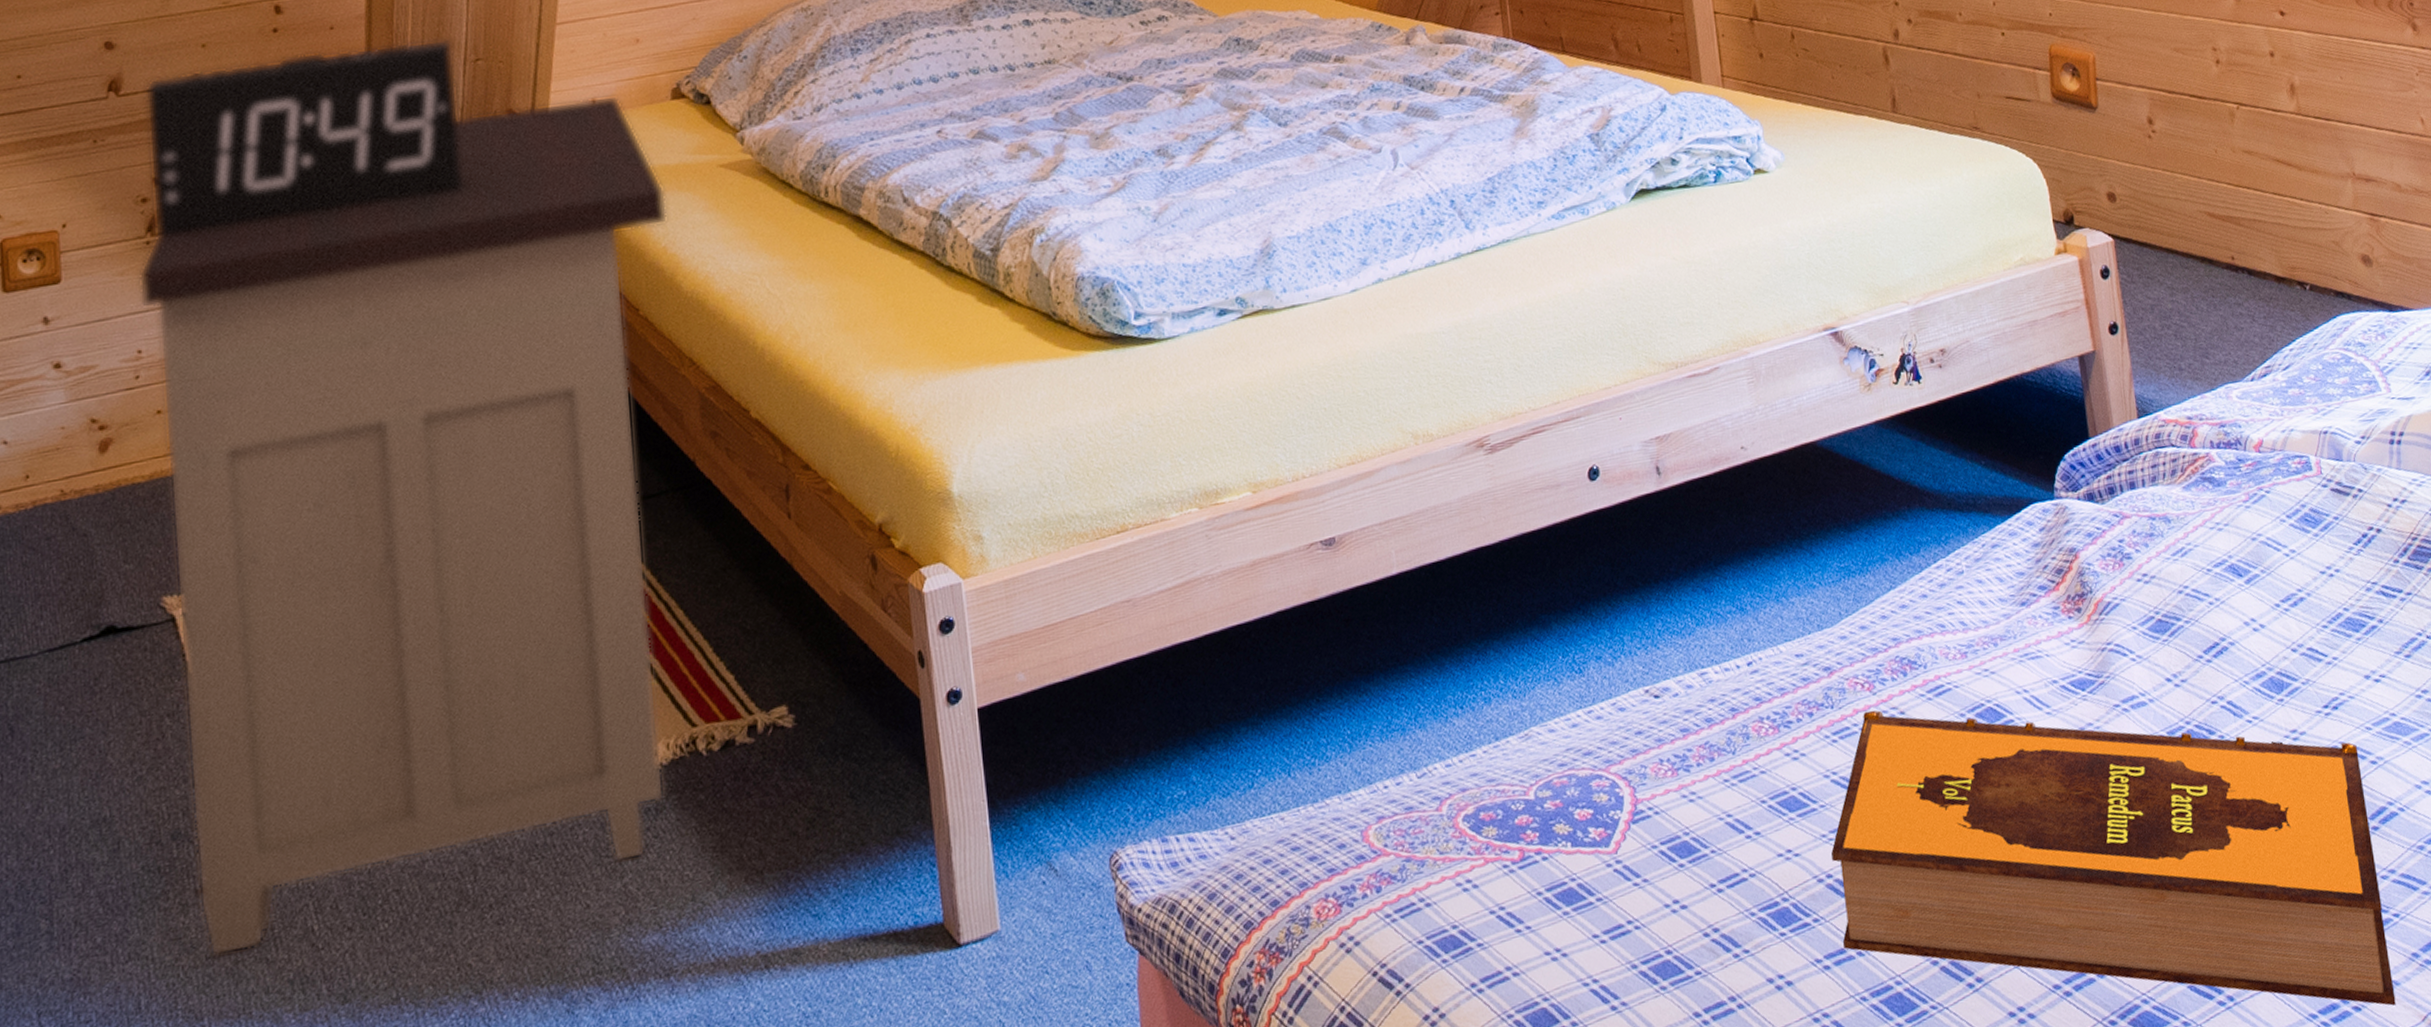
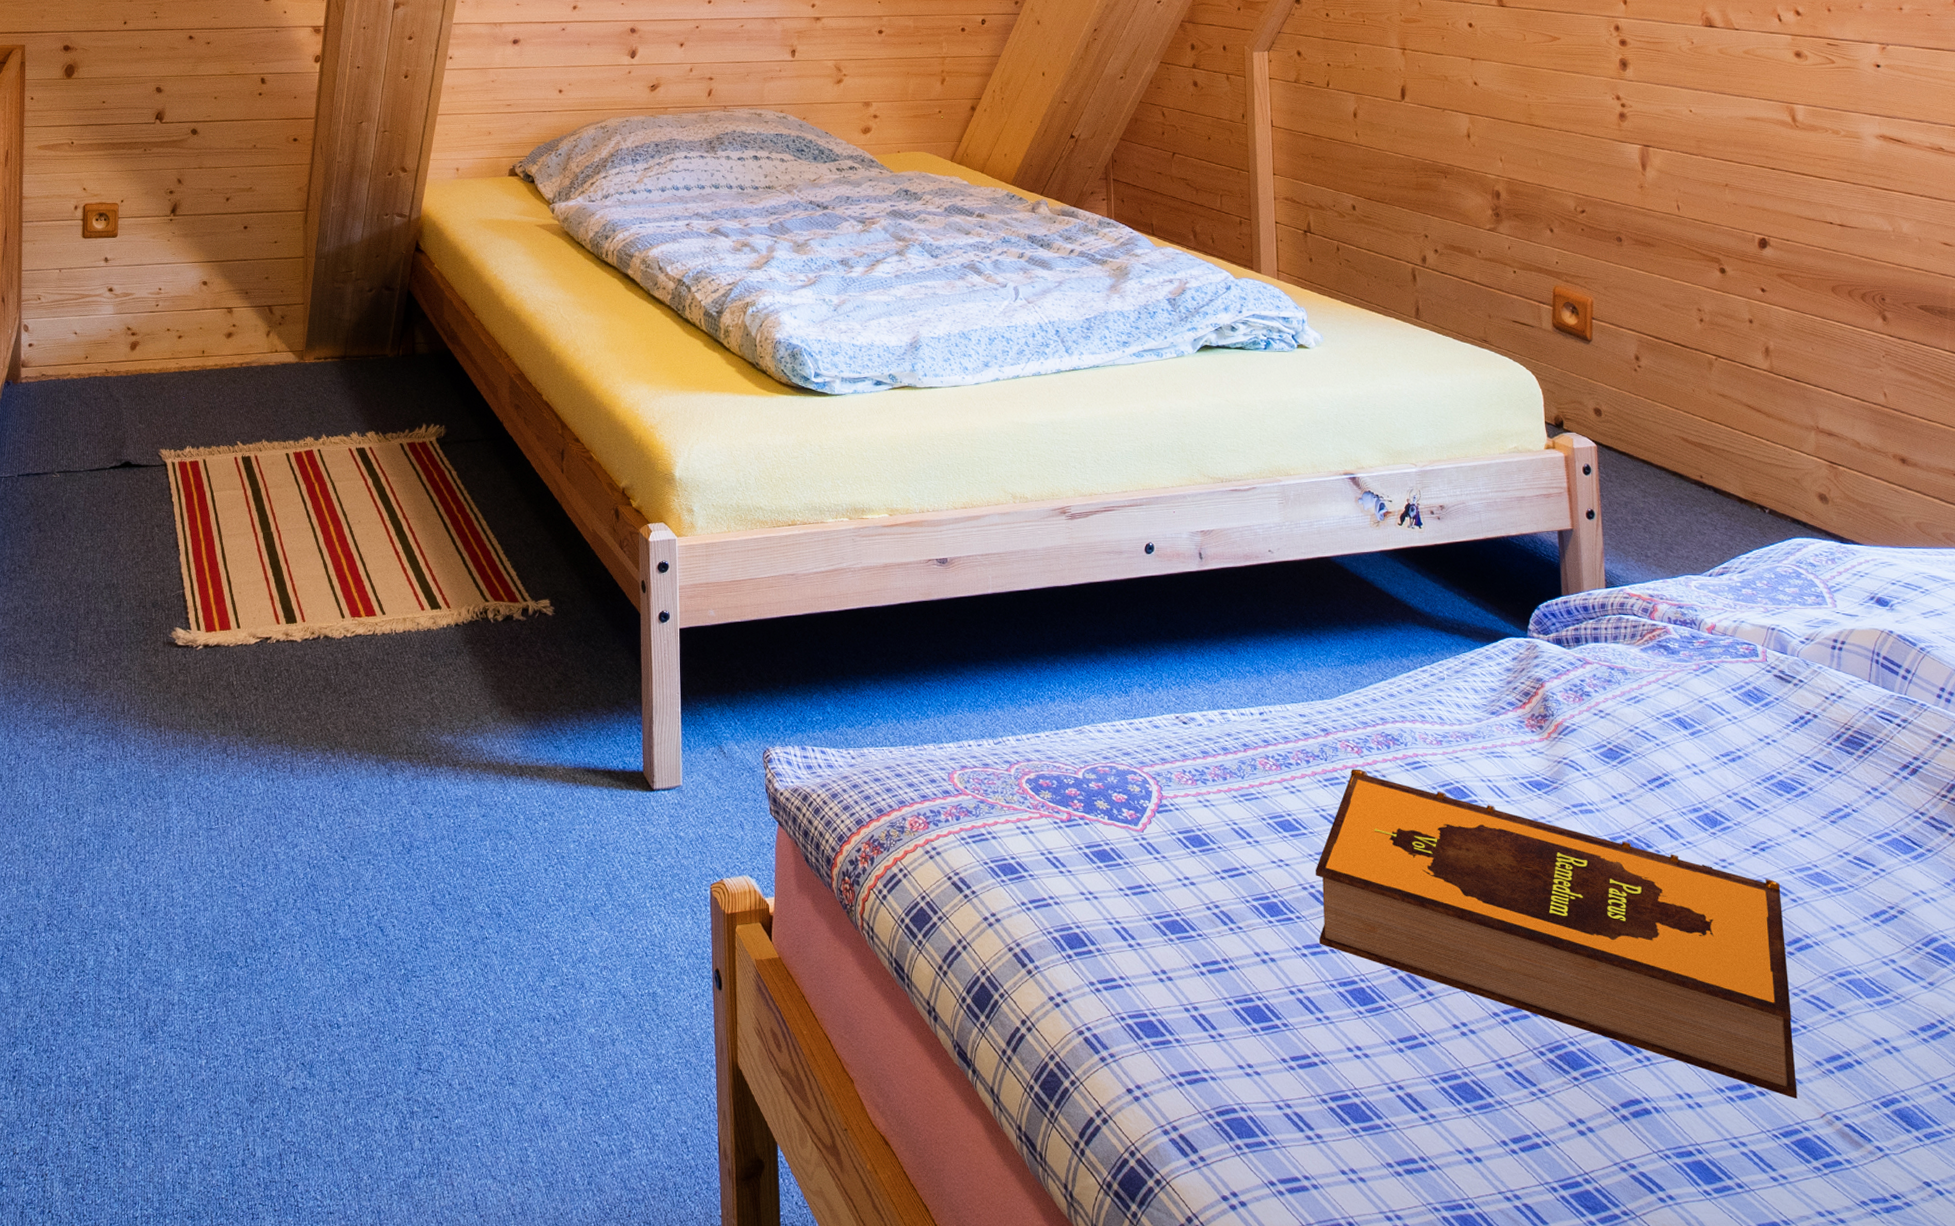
nightstand: present [138,95,668,957] -> none [163,167,500,688]
alarm clock: present [145,38,462,239] -> none [175,111,371,218]

